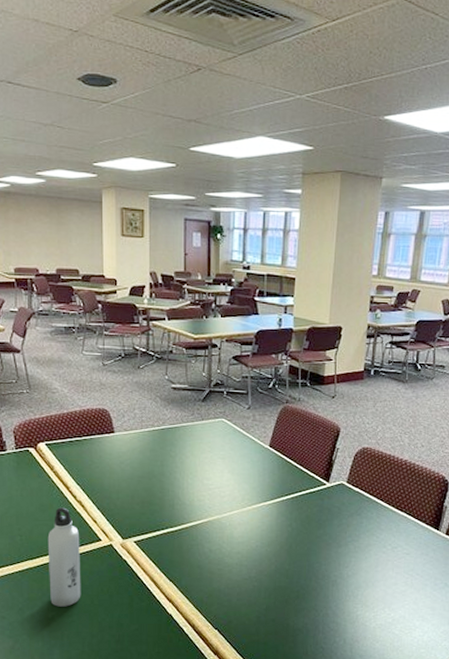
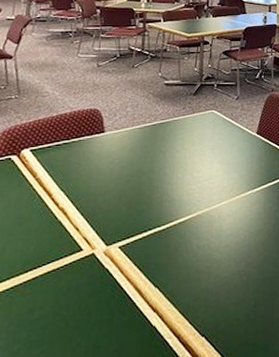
water bottle: present [47,507,81,607] -> none [18,217,59,337]

